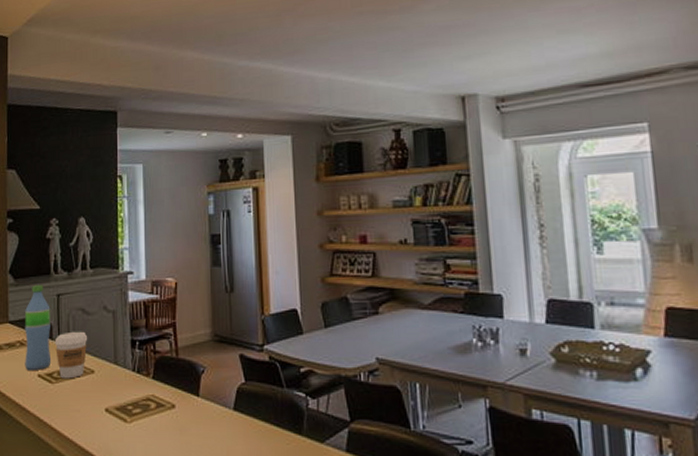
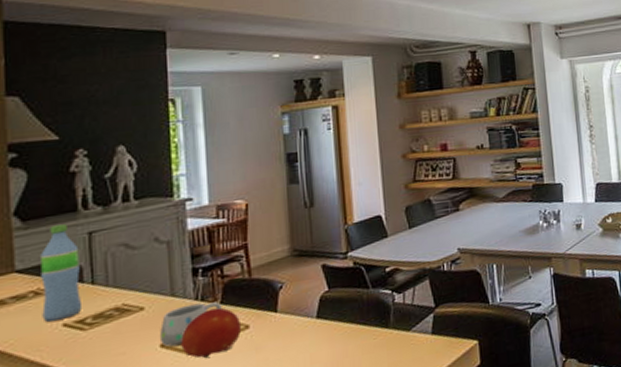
coffee cup: present [54,331,88,379] -> none [86,267,134,323]
mug: none [104,375,154,412] -> present [159,302,222,346]
fruit: none [121,382,169,429] -> present [181,307,242,358]

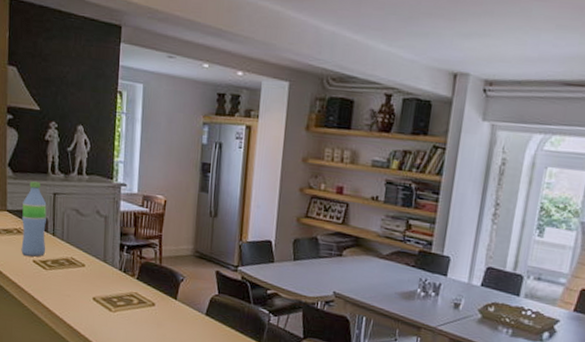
mug: present [159,302,222,346] -> none [92,272,138,302]
fruit: present [181,307,242,358] -> none [106,281,150,319]

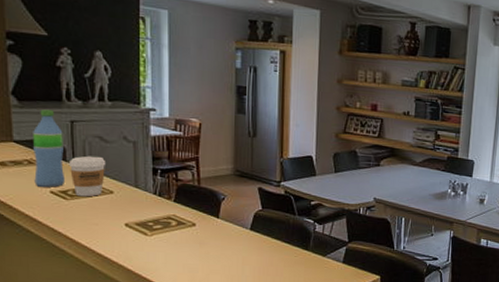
coffee cup: none [49,228,81,268] -> present [68,155,106,197]

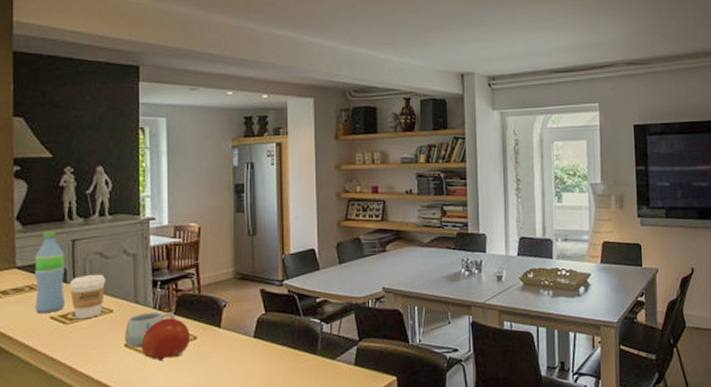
mug: none [124,197,175,227] -> present [124,311,175,346]
fruit: none [141,204,190,241] -> present [141,318,191,361]

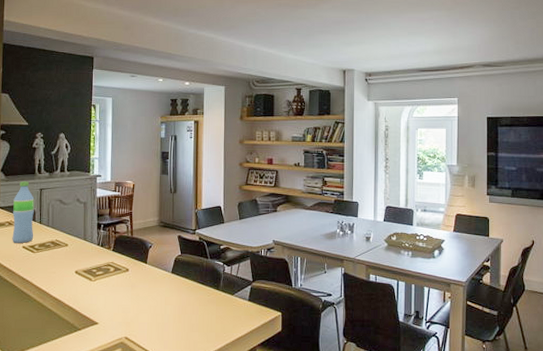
coffee cup: present [69,274,106,320] -> none [37,216,64,250]
mug: present [124,311,175,346] -> none [75,248,113,273]
fruit: present [141,318,191,361] -> none [87,253,124,286]

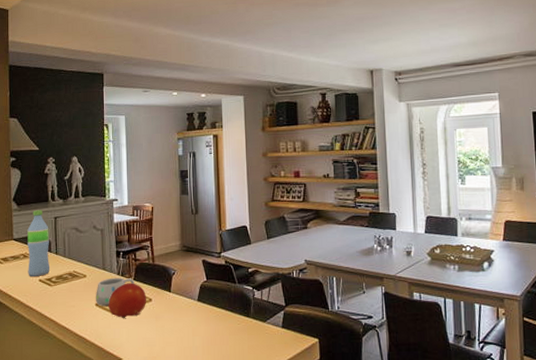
mug: none [75,248,113,273] -> present [95,277,135,306]
fruit: none [87,253,124,286] -> present [108,283,147,318]

